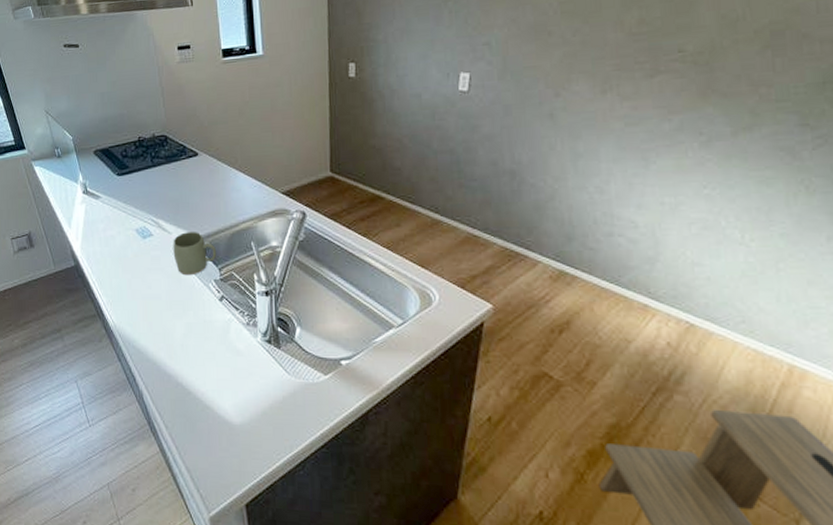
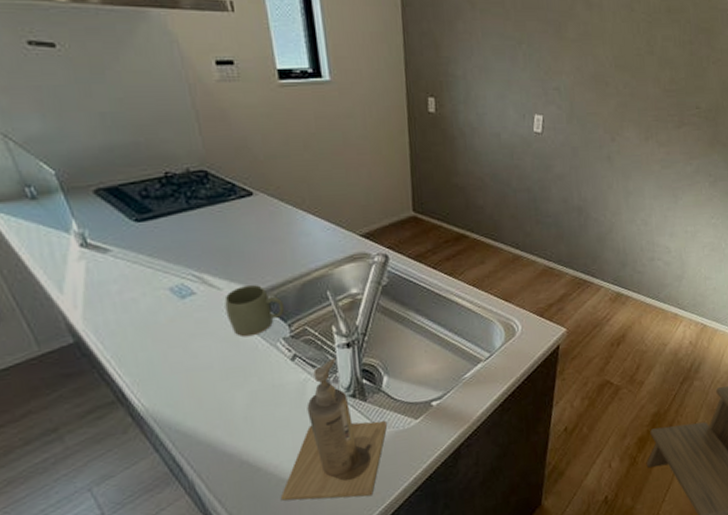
soap dispenser: none [205,303,298,442] -> present [280,358,388,501]

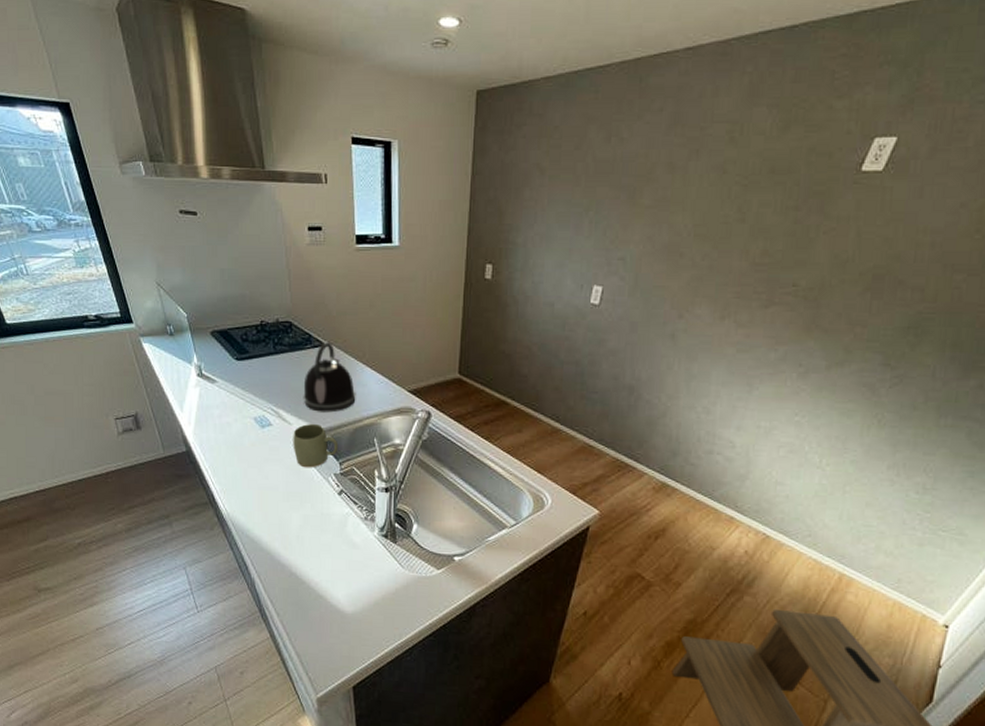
kettle: none [232,189,300,271] -> present [303,341,356,413]
soap dispenser: present [280,358,388,501] -> none [317,499,412,630]

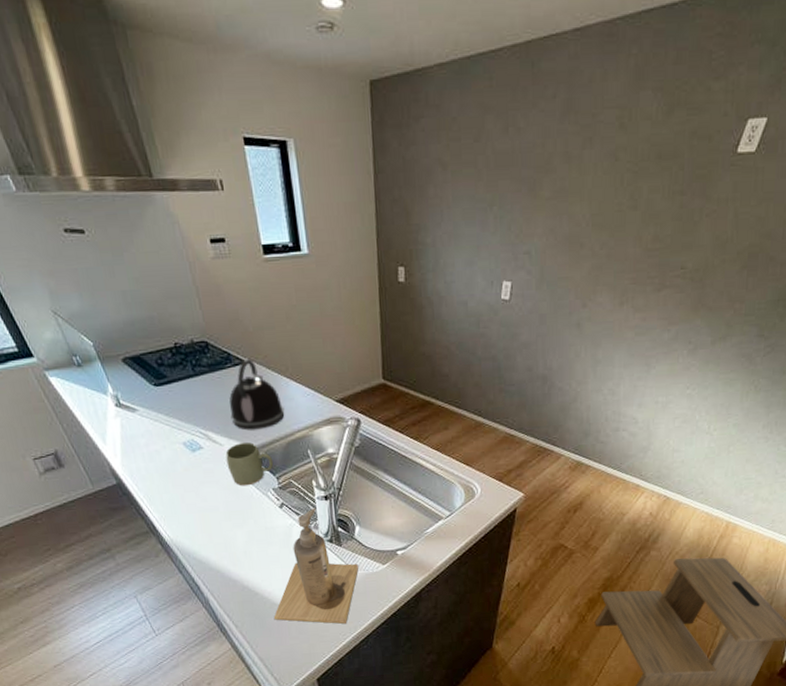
soap dispenser: none [317,499,412,630] -> present [273,508,359,624]

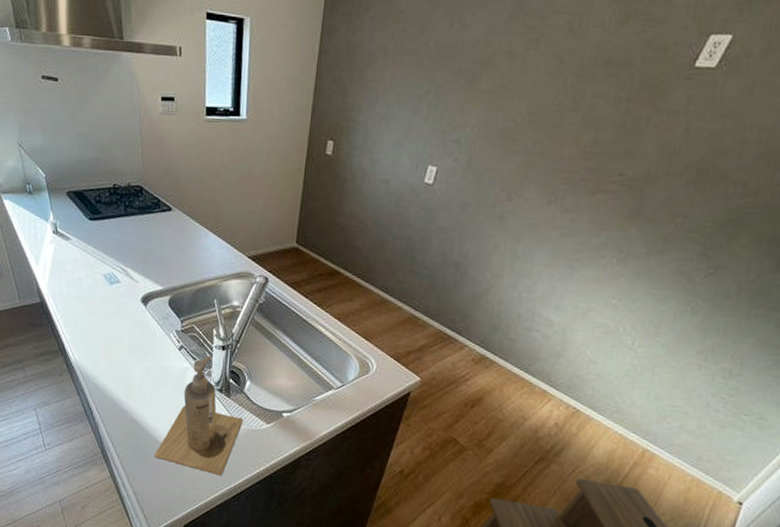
mug: present [225,442,274,486] -> none [138,283,181,324]
kettle: present [229,358,285,430] -> none [150,206,200,273]

